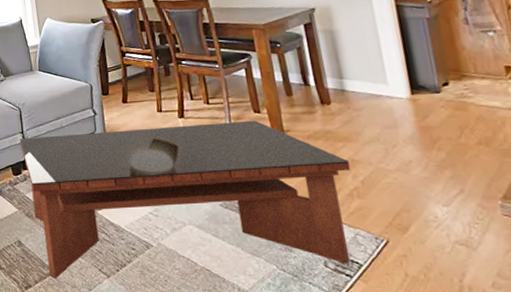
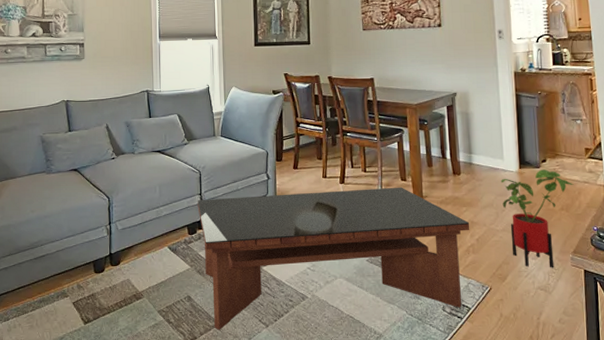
house plant: none [387,94,494,218] -> present [501,169,574,268]

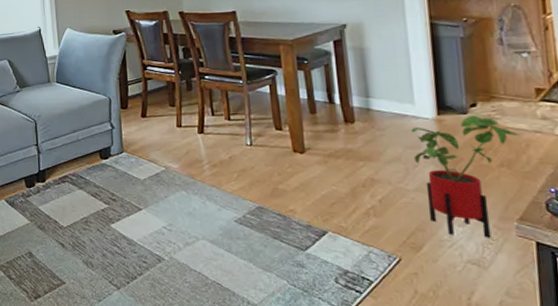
coffee table: present [197,187,470,330] -> none [34,137,370,290]

